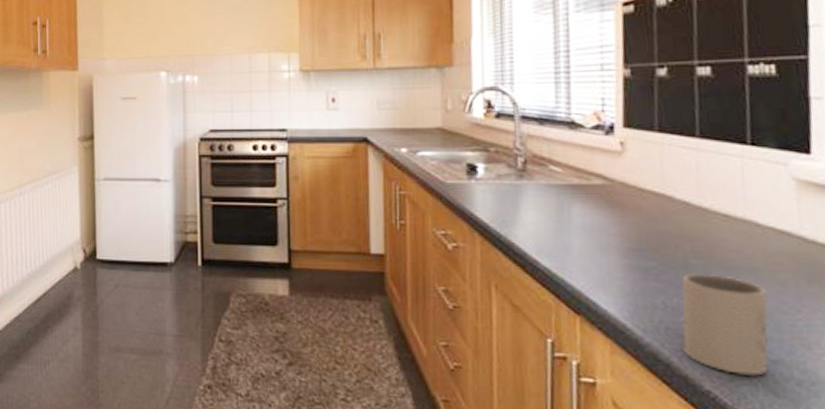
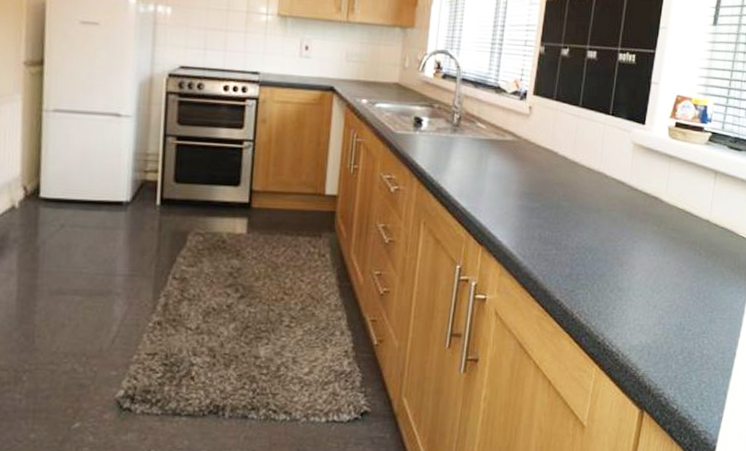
mug: present [681,272,769,376] -> none [547,211,604,287]

